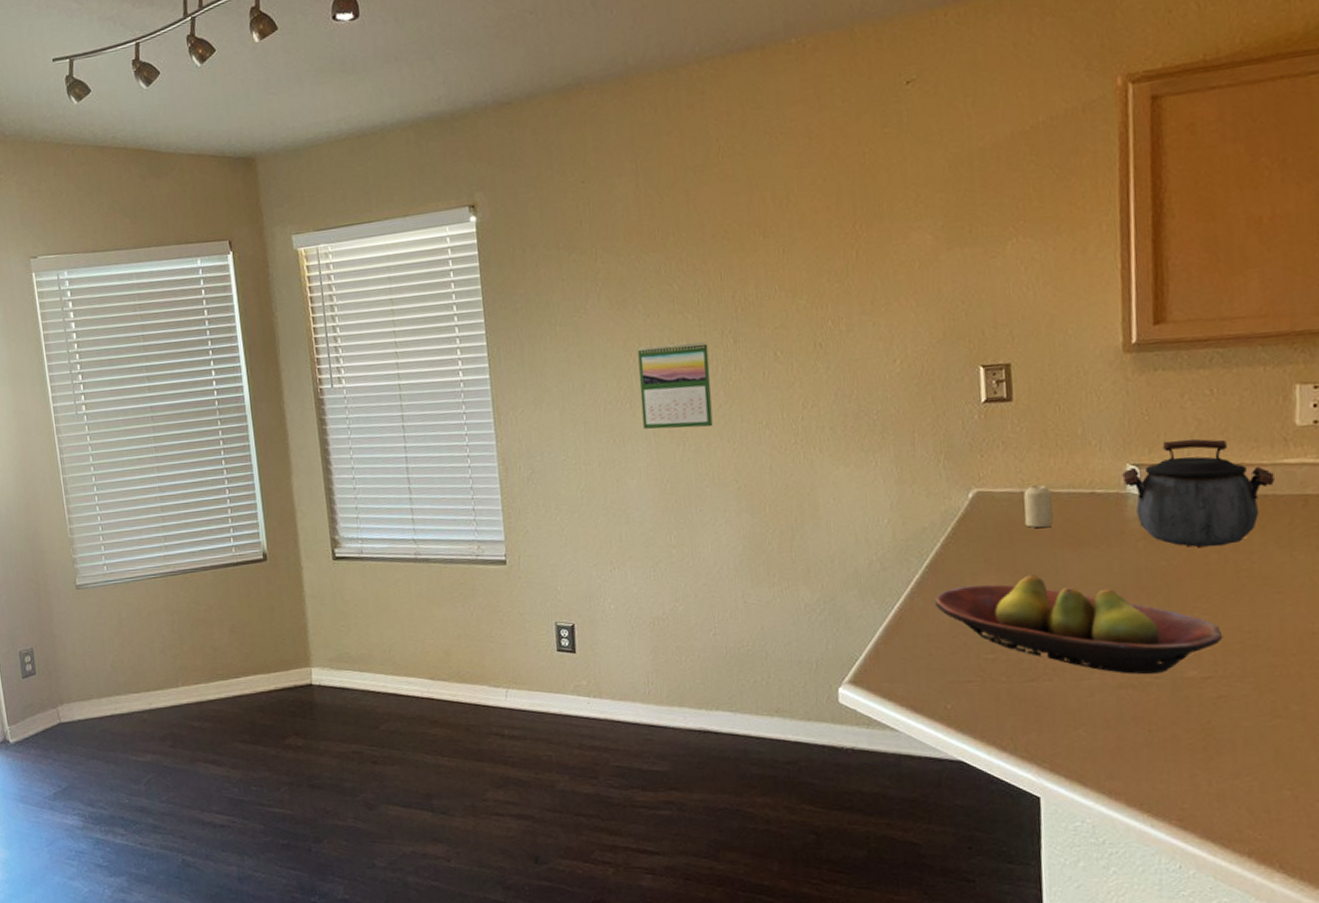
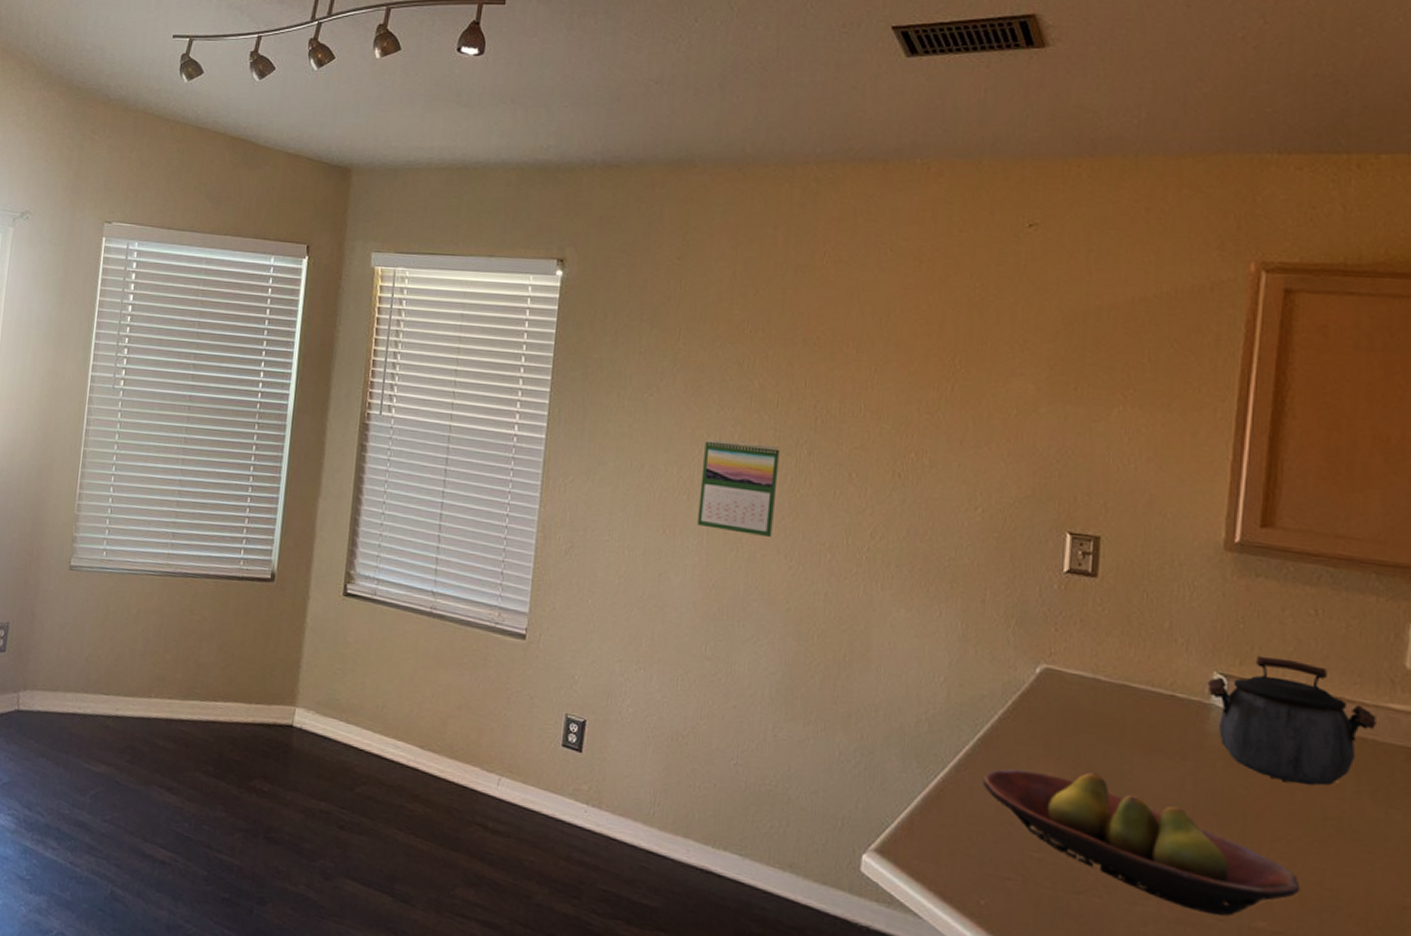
candle: present [1024,484,1053,529] -> none [1093,673,1129,724]

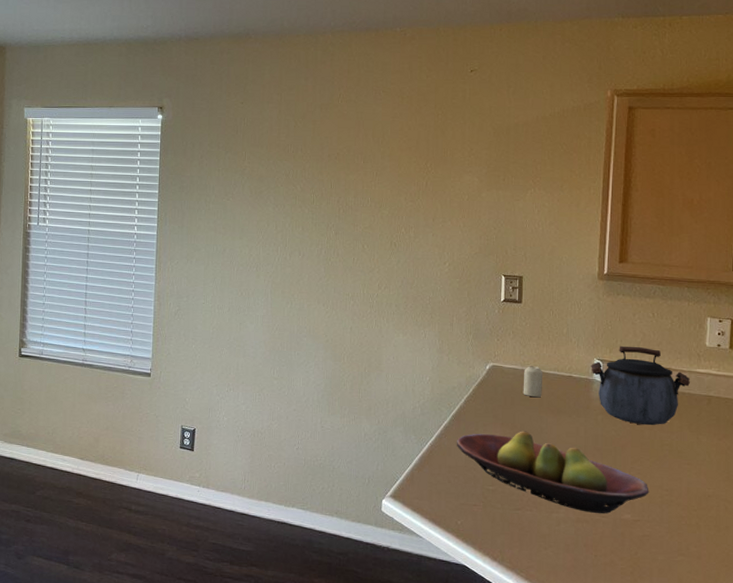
calendar: present [697,439,780,538] -> none [264,228,317,293]
candle: none [1093,673,1129,724] -> present [523,365,543,398]

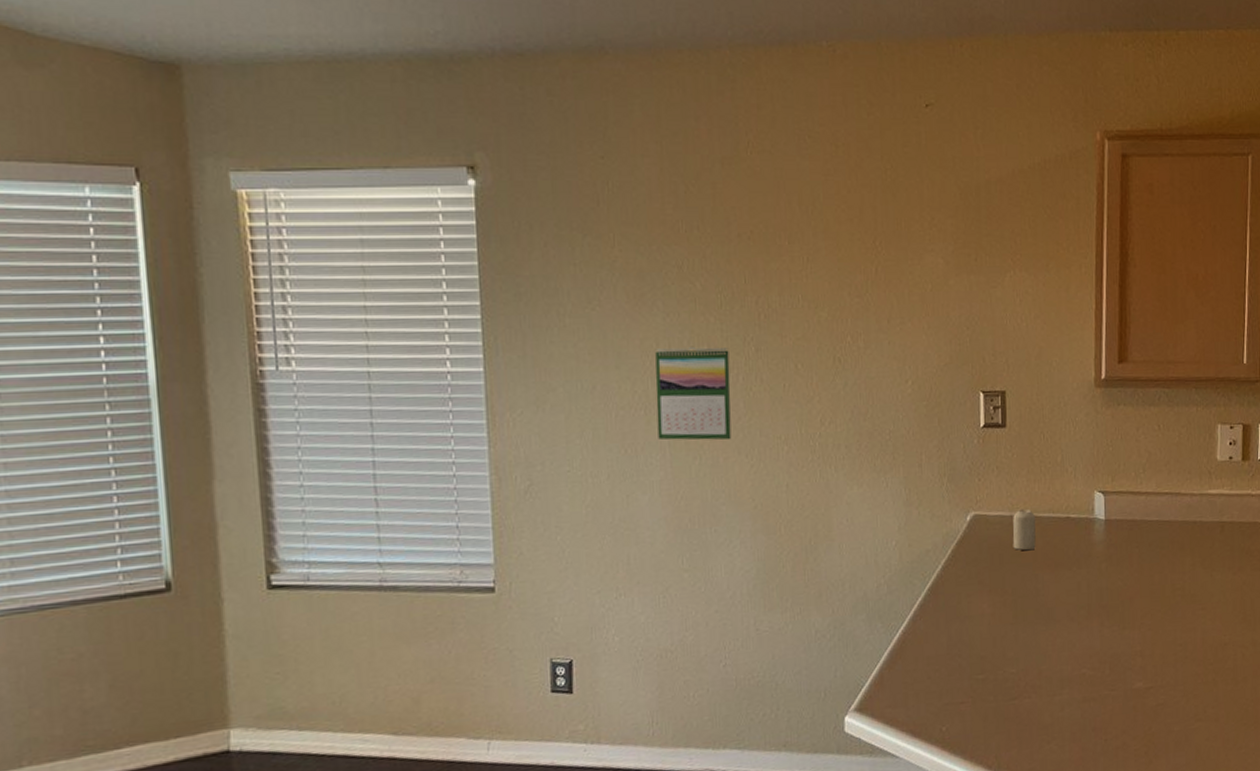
calendar: none [264,228,317,293] -> present [655,346,732,440]
fruit bowl: present [456,431,649,514] -> none [934,596,1162,688]
kettle: present [591,345,691,426] -> none [1091,469,1202,568]

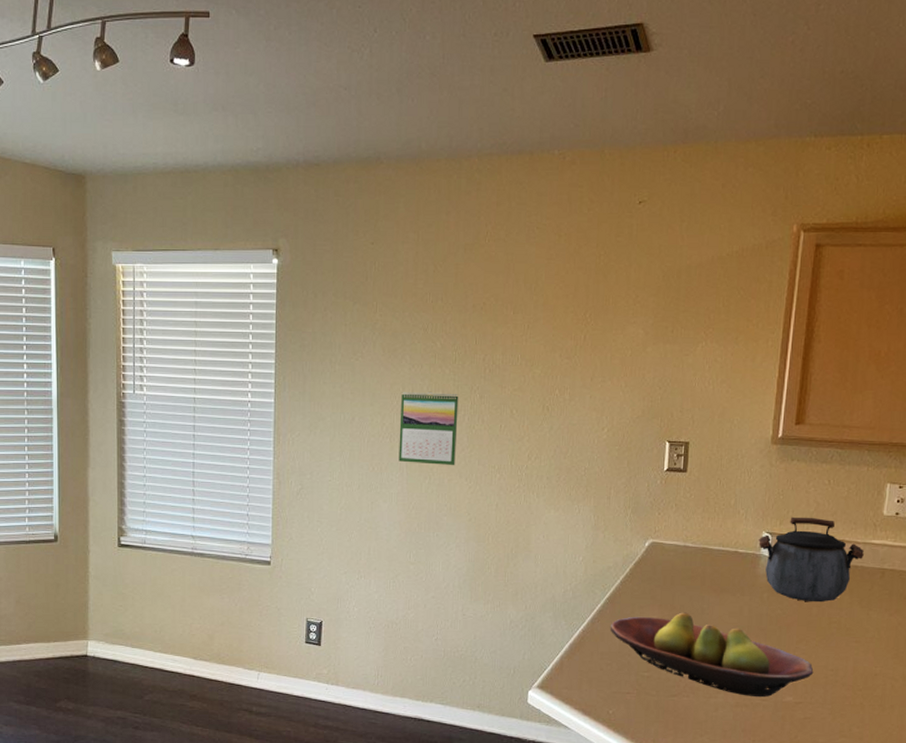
fruit bowl: none [934,596,1162,688] -> present [610,612,814,698]
candle: present [1012,508,1036,551] -> none [684,541,707,576]
kettle: none [1091,469,1202,568] -> present [758,516,865,603]

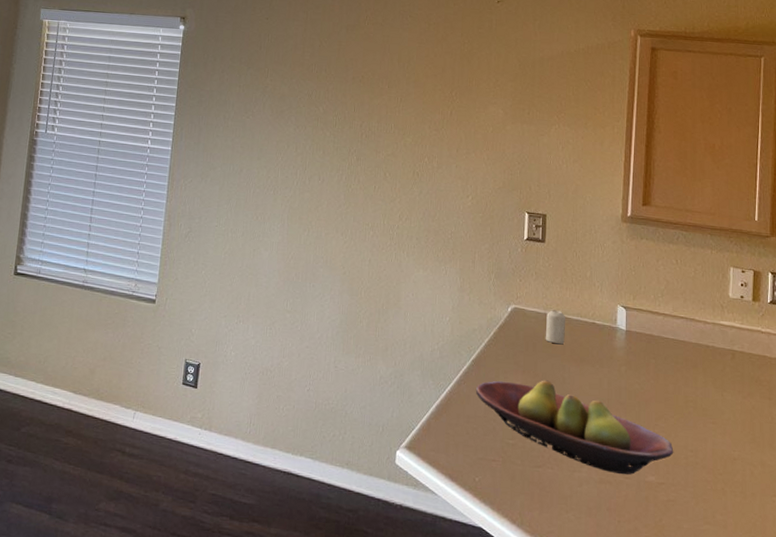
calendar: present [398,391,459,466] -> none [280,149,338,221]
candle: none [684,541,707,576] -> present [545,309,566,345]
kettle: present [758,516,865,603] -> none [614,292,715,380]

